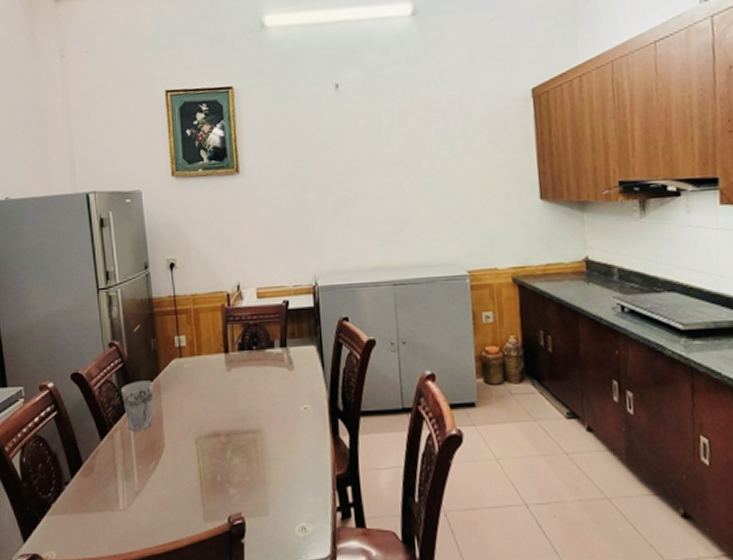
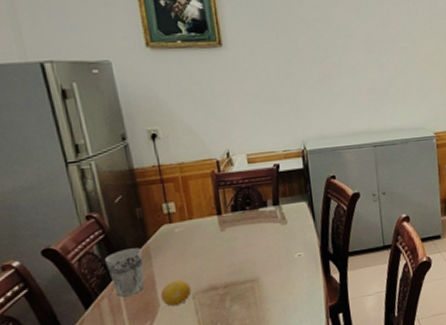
fruit: none [166,420,195,448] -> present [160,279,192,306]

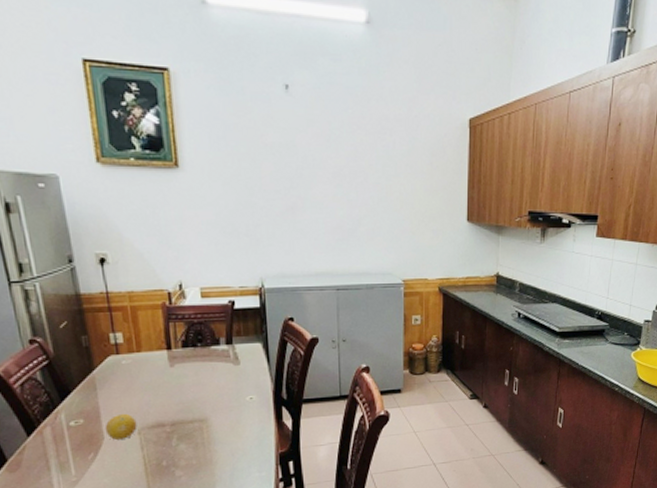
cup: present [104,248,145,297] -> none [47,377,89,426]

